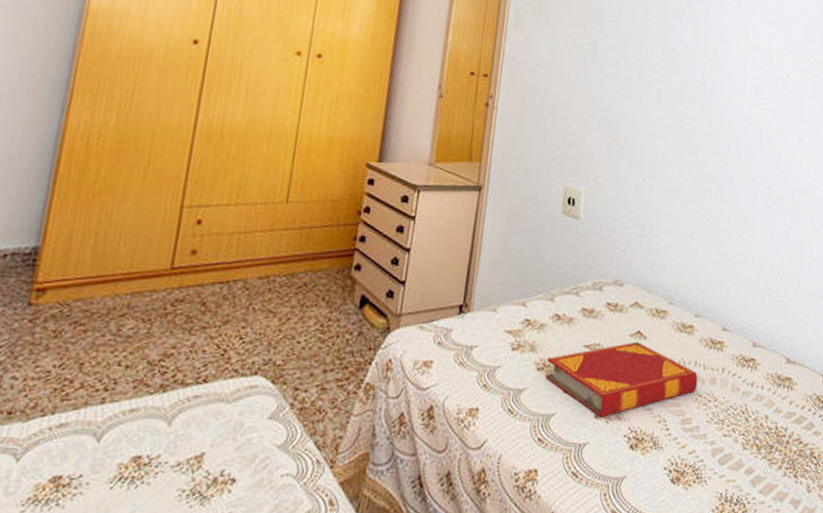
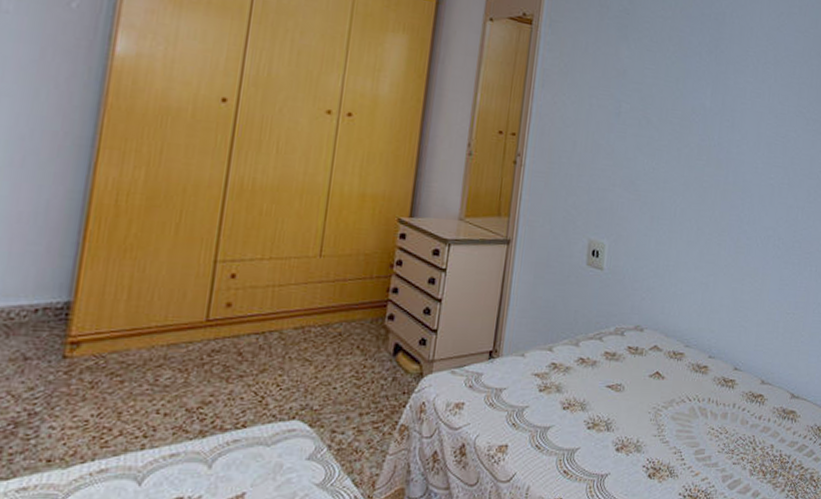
hardback book: present [546,341,698,418] -> none [571,381,711,451]

